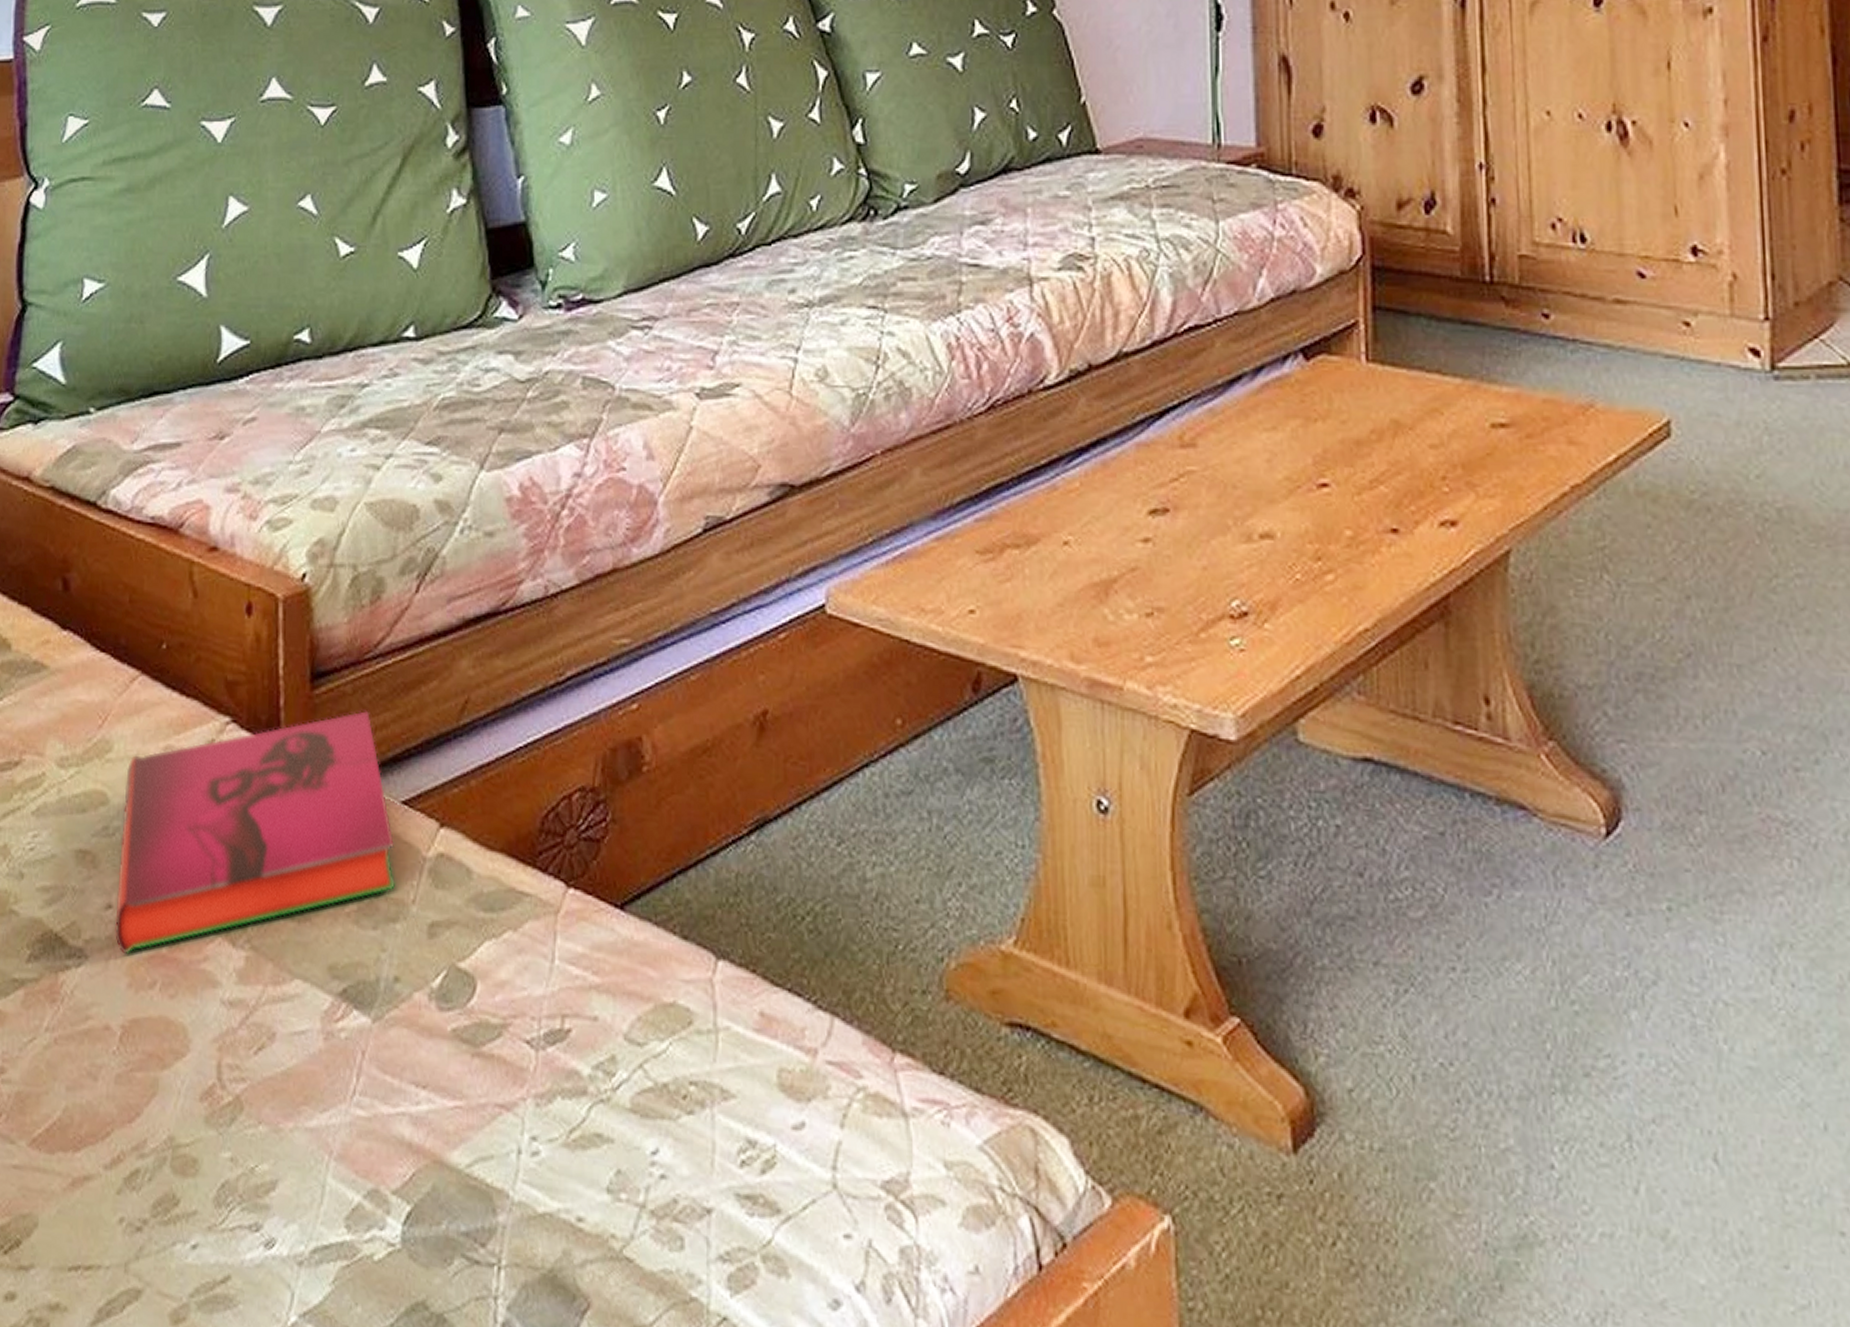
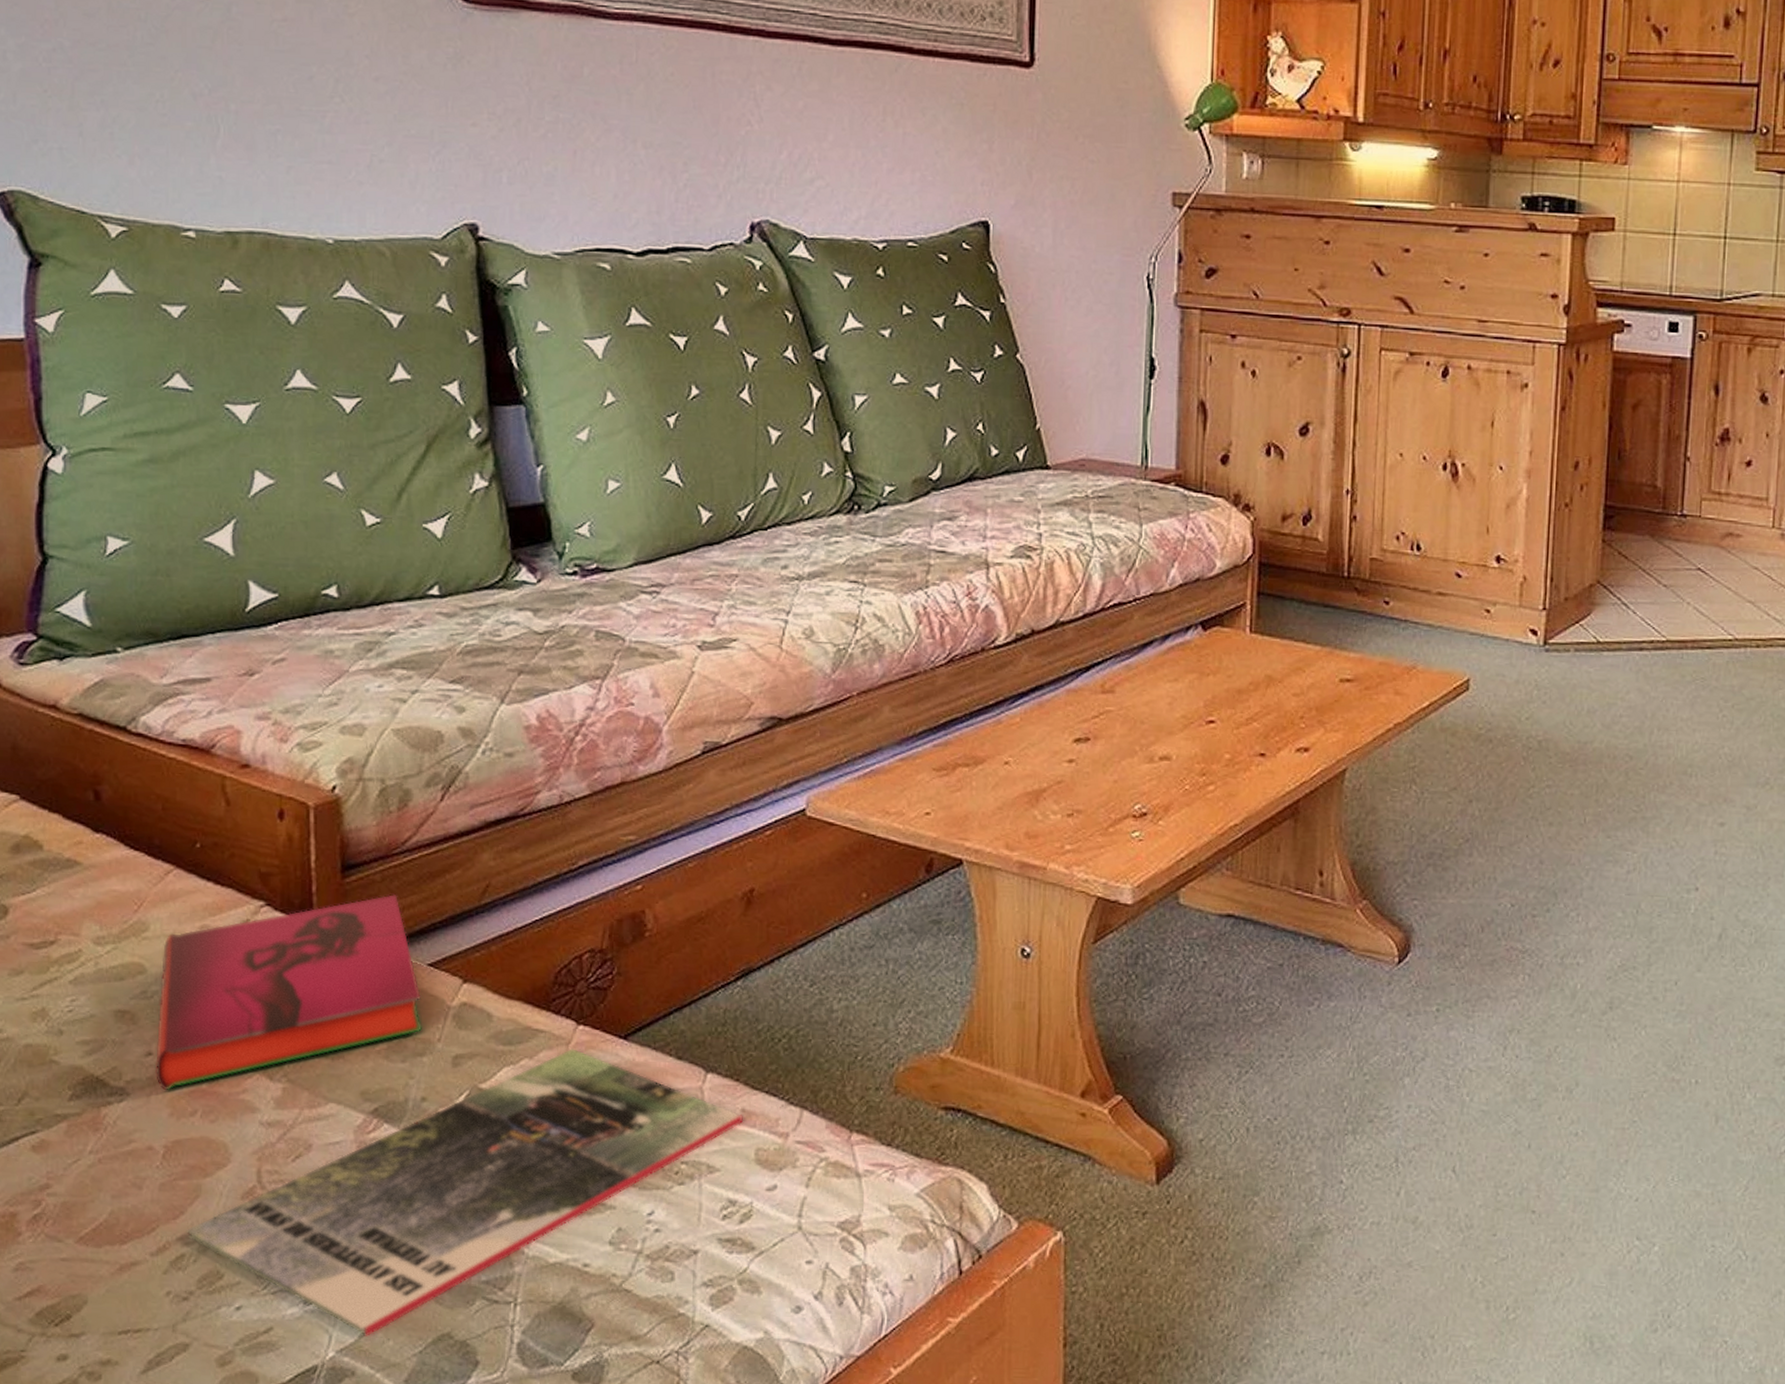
magazine: none [141,919,763,1298] -> present [186,1048,744,1336]

